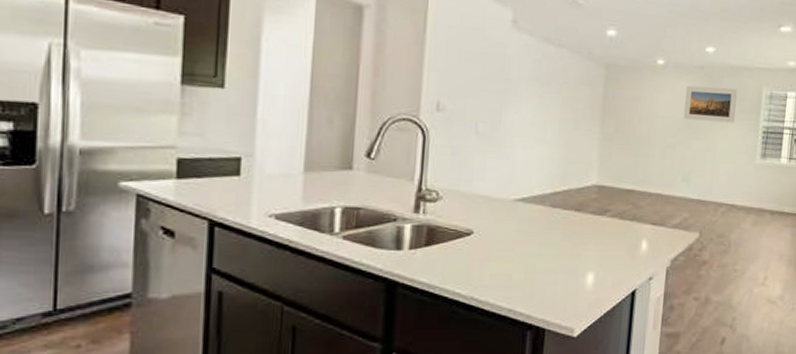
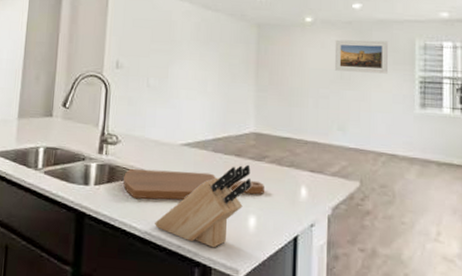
cutting board: none [445,228,605,263] -> present [123,168,264,200]
knife block: none [482,219,592,309] -> present [155,164,252,248]

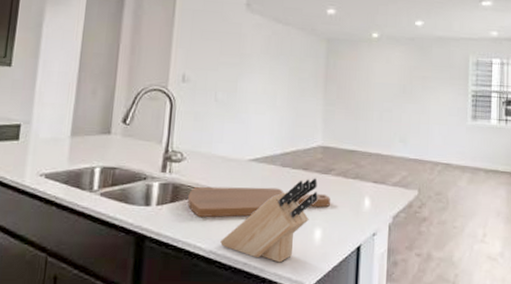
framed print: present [334,39,388,74] -> none [397,55,446,88]

